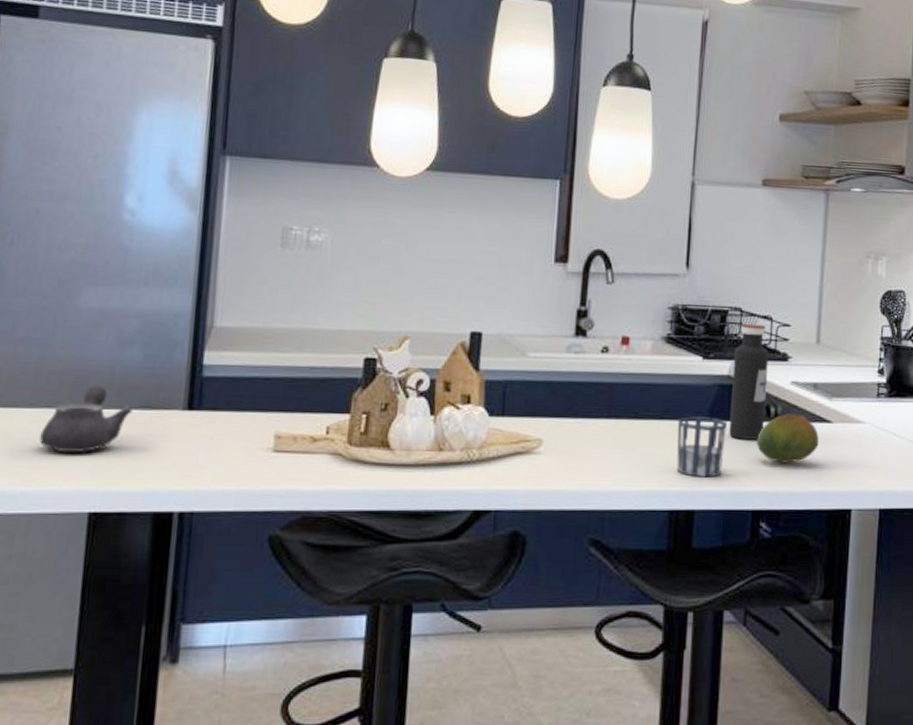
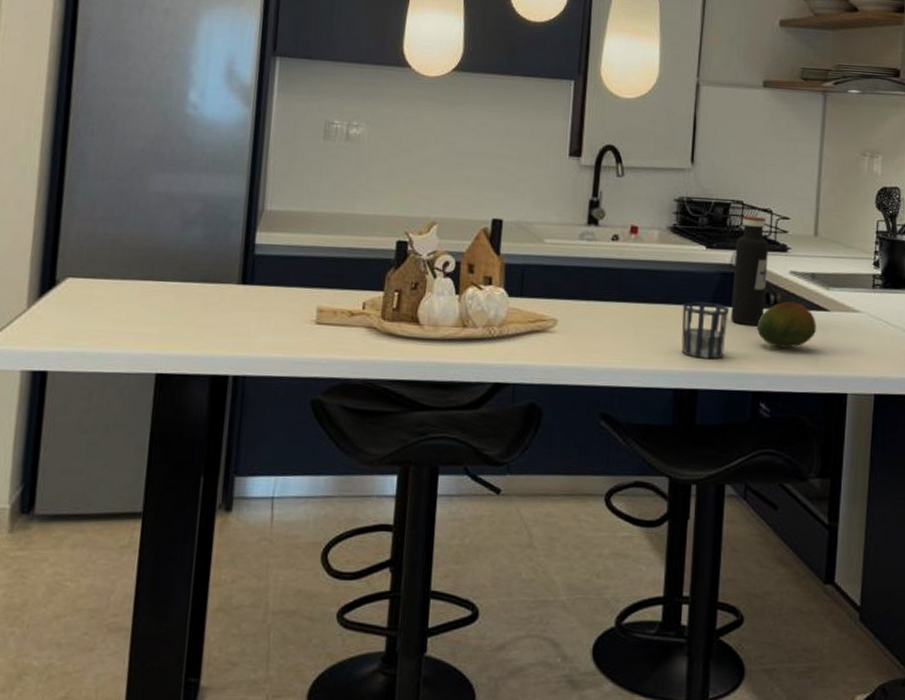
teapot: present [39,385,133,452] -> none [115,260,194,320]

